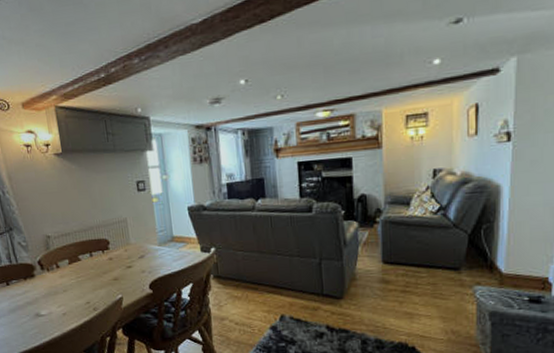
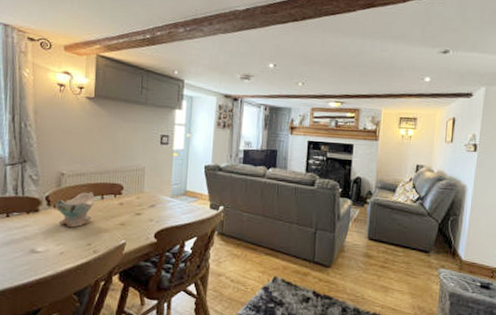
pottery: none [48,251,86,288] -> present [55,192,95,228]

